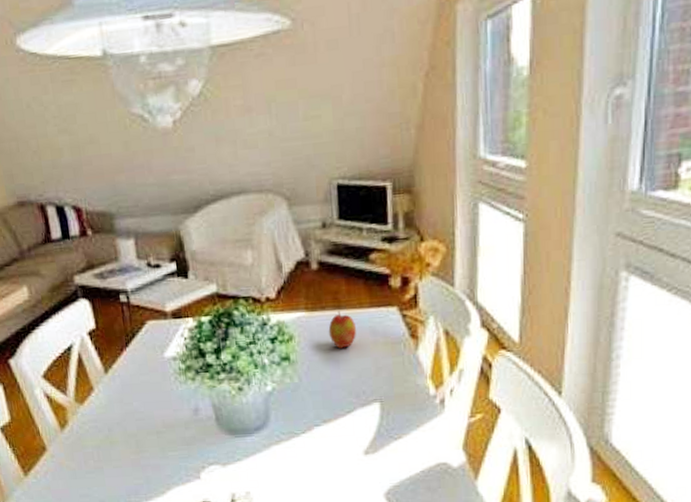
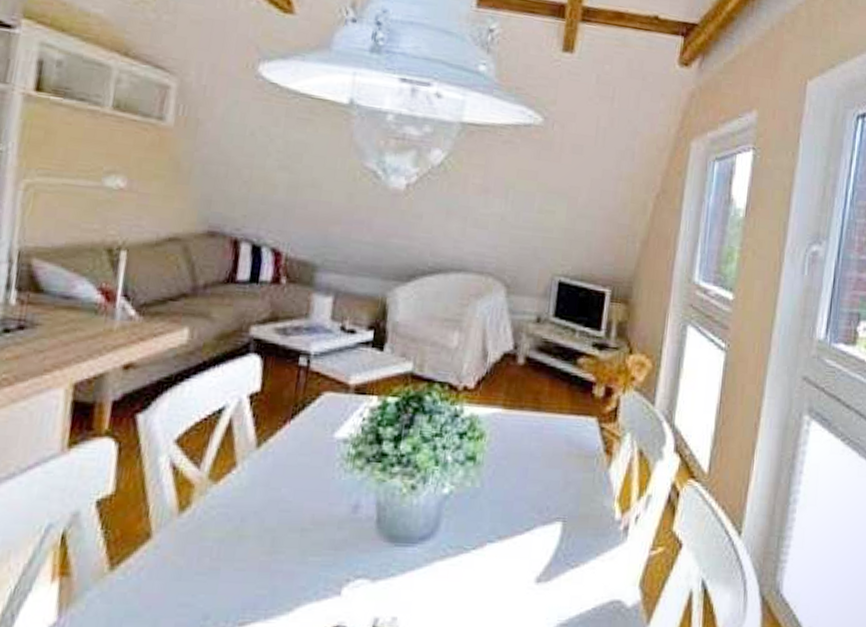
apple: present [328,311,357,349] -> none [522,413,553,455]

